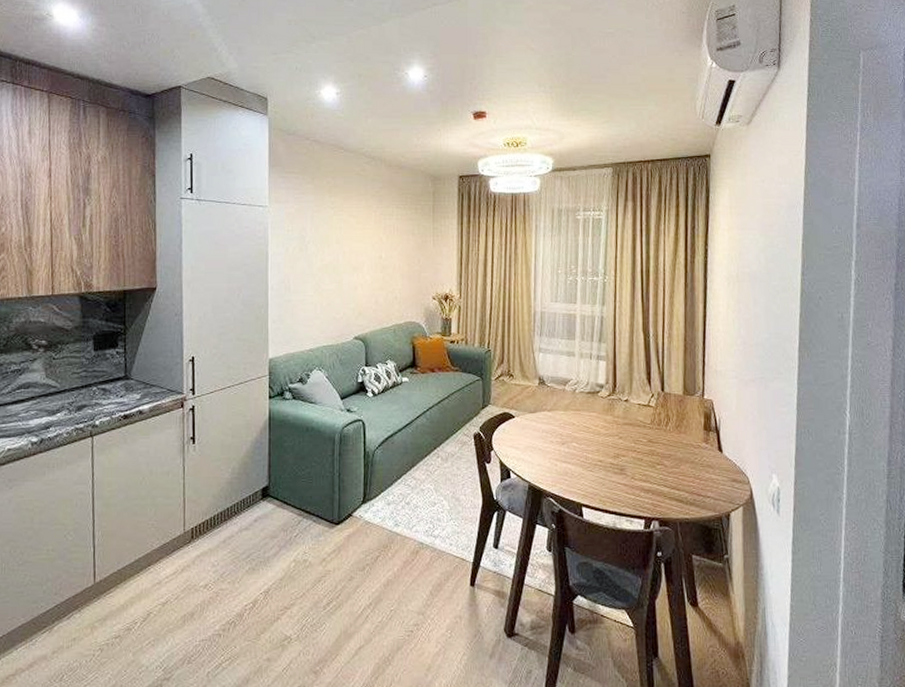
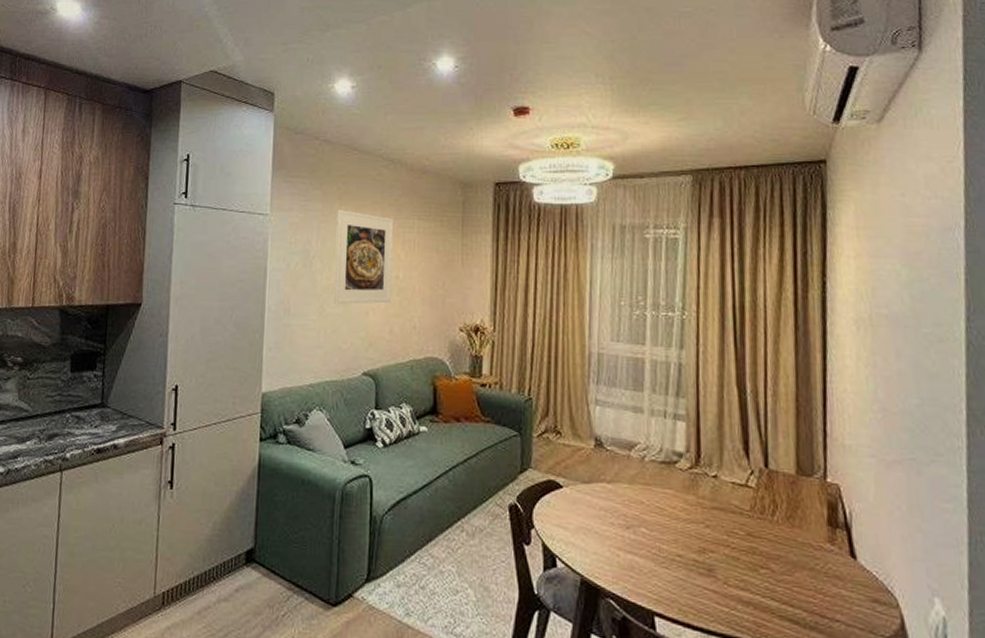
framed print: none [327,200,376,281] -> present [333,209,394,304]

